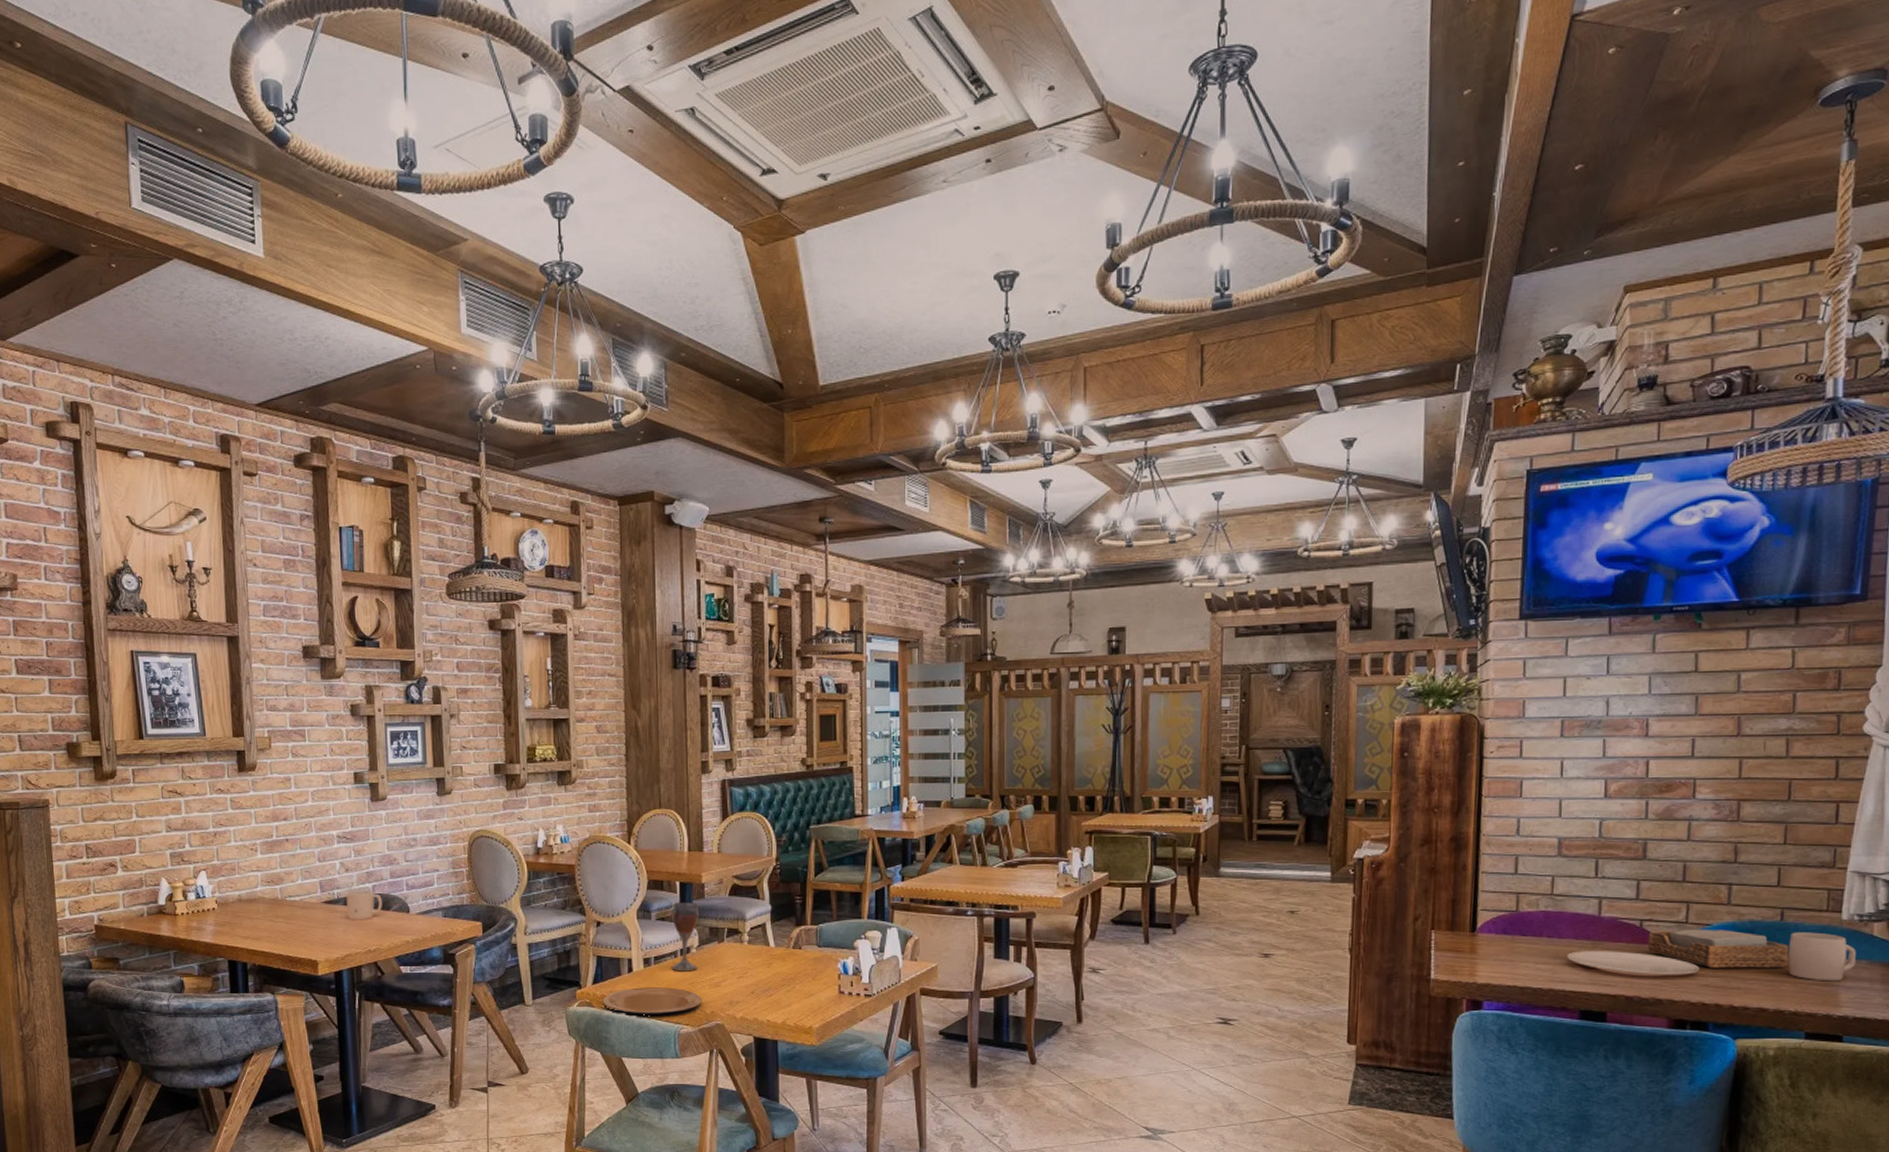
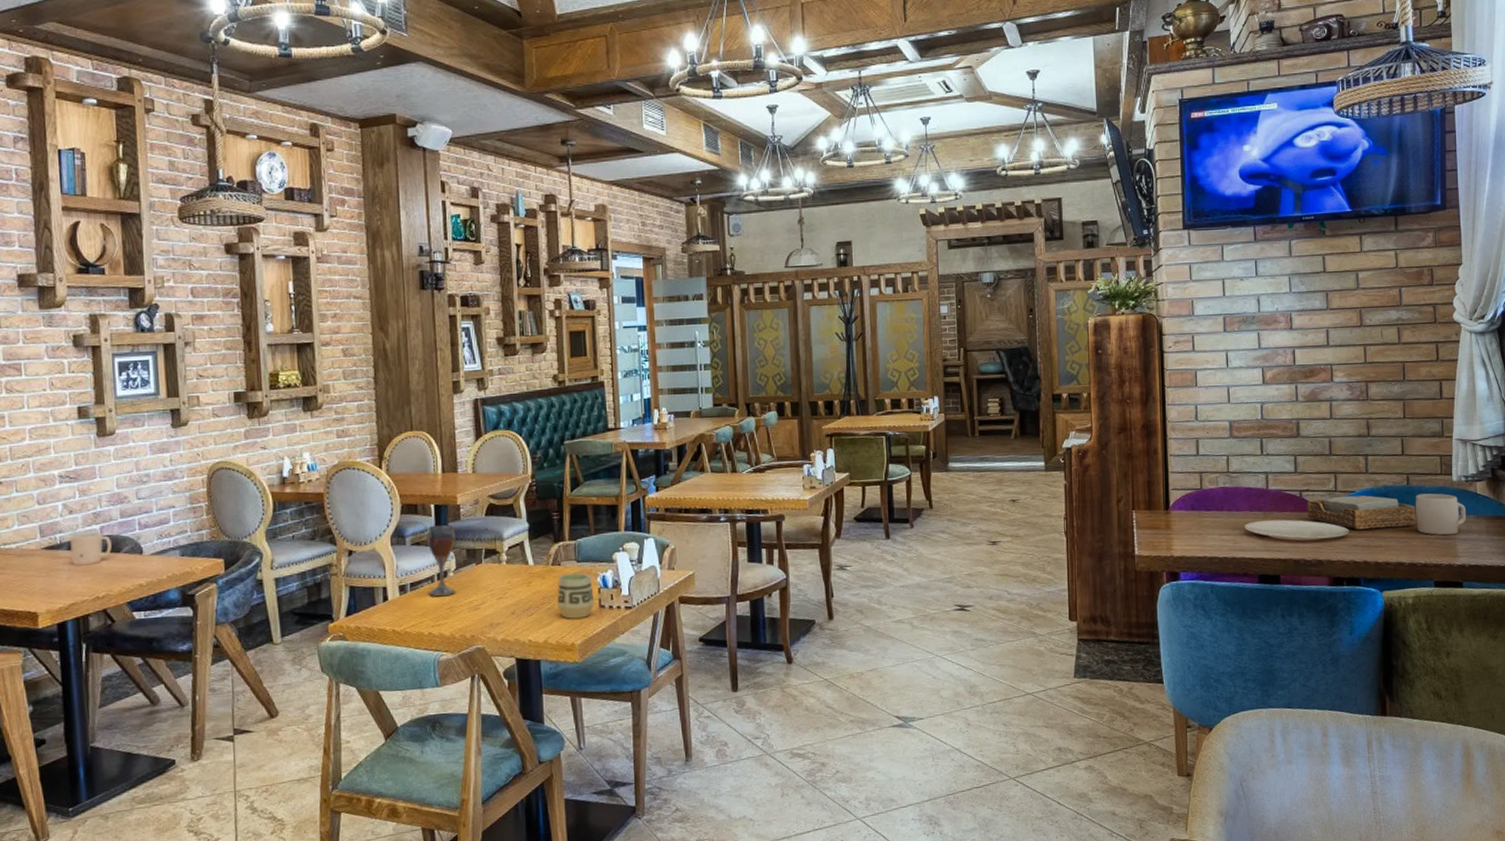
plate: present [603,987,702,1014] -> none [357,614,461,644]
cup: none [795,958,834,1002] -> present [556,573,595,619]

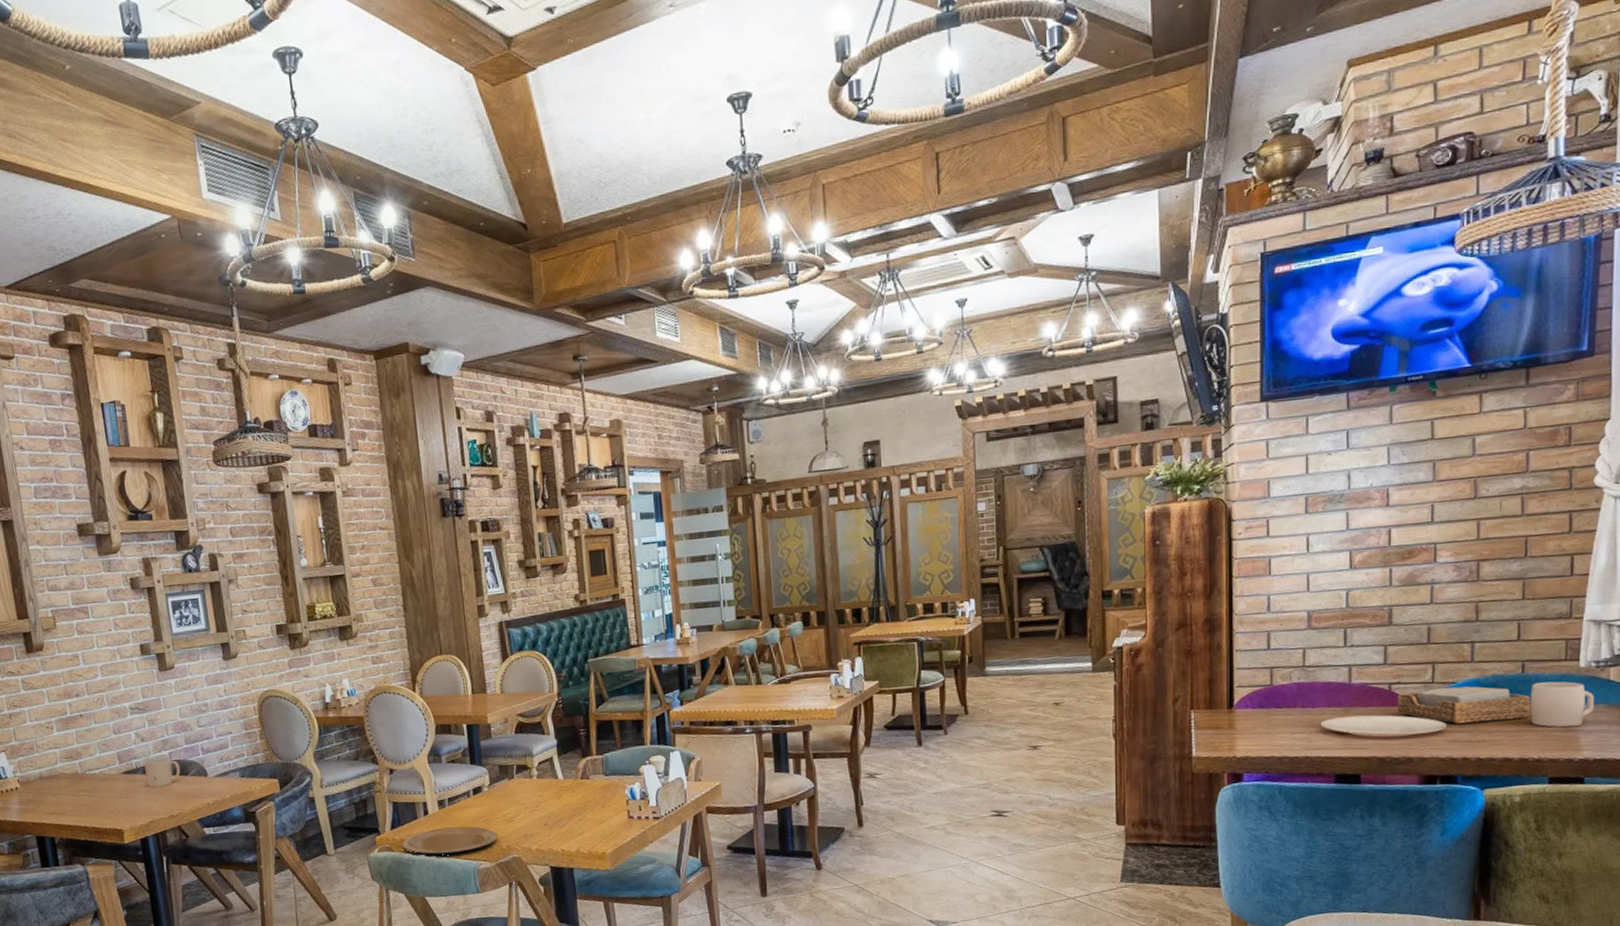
plate: none [357,614,461,644] -> present [402,826,498,855]
cup: present [427,524,455,597] -> none [461,743,490,811]
cup: present [556,573,595,619] -> none [586,786,623,830]

